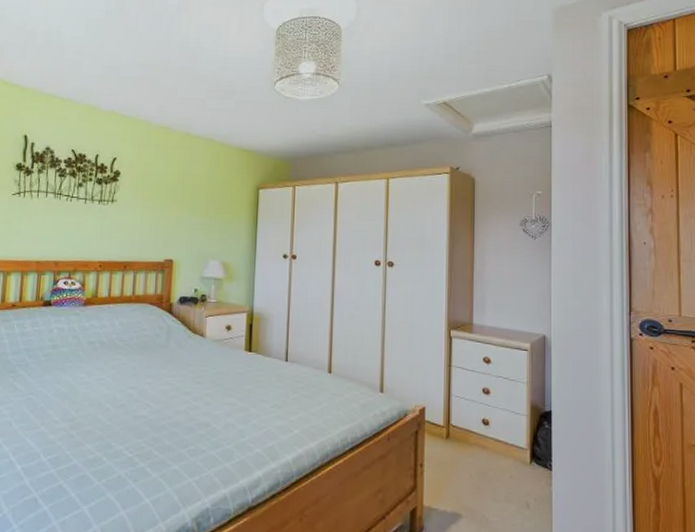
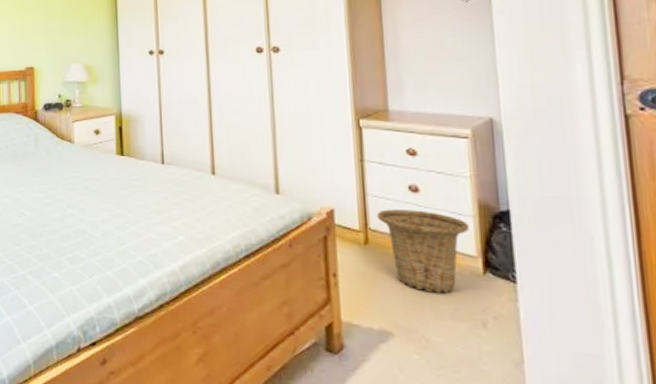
basket: none [457,408,522,480] -> present [376,209,469,294]

